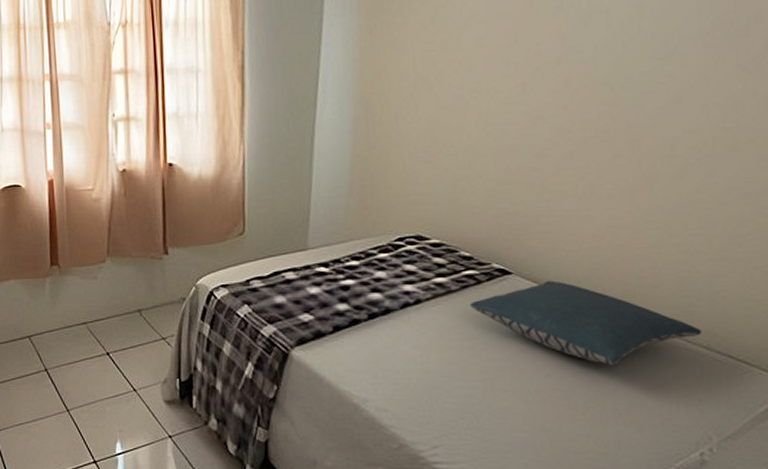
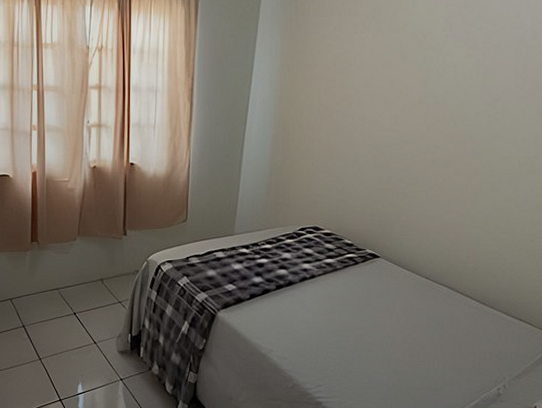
pillow: present [469,280,702,366] -> none [349,263,504,326]

